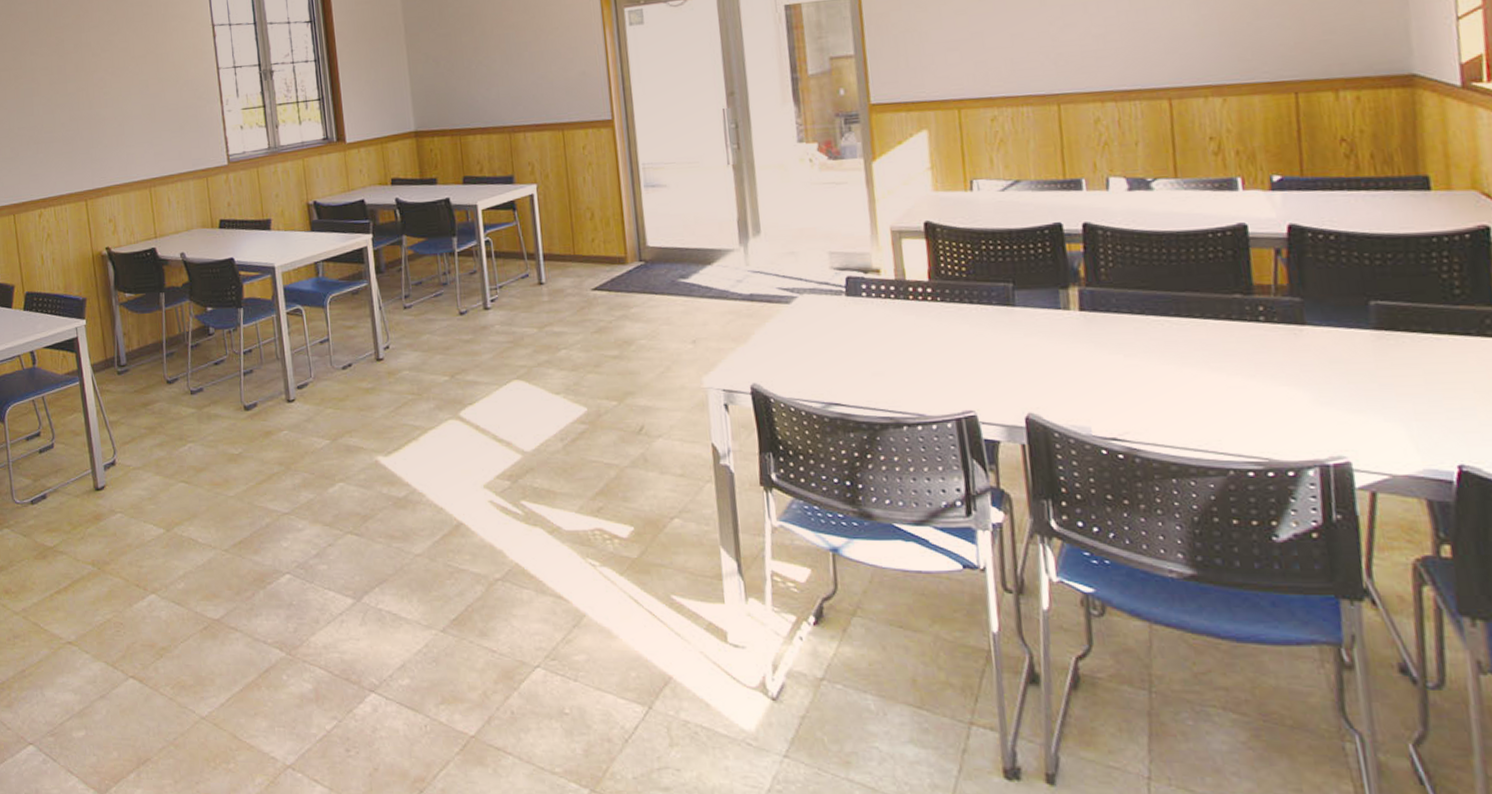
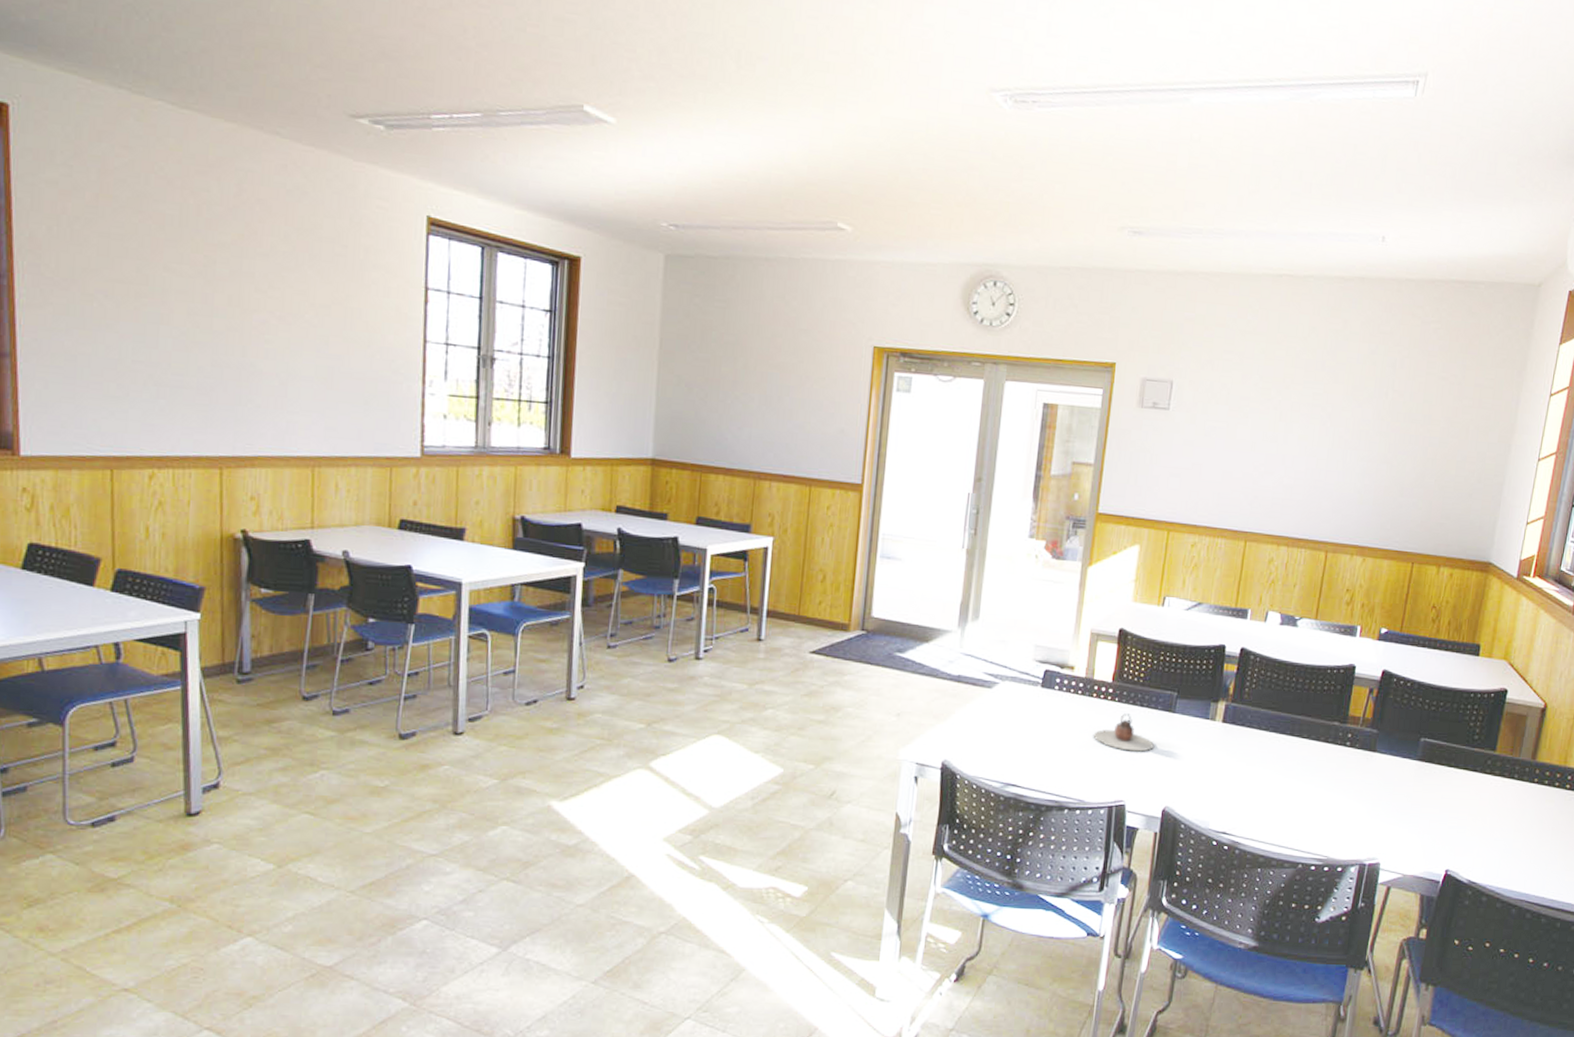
teapot: none [919,313,997,355] -> present [1093,713,1154,752]

